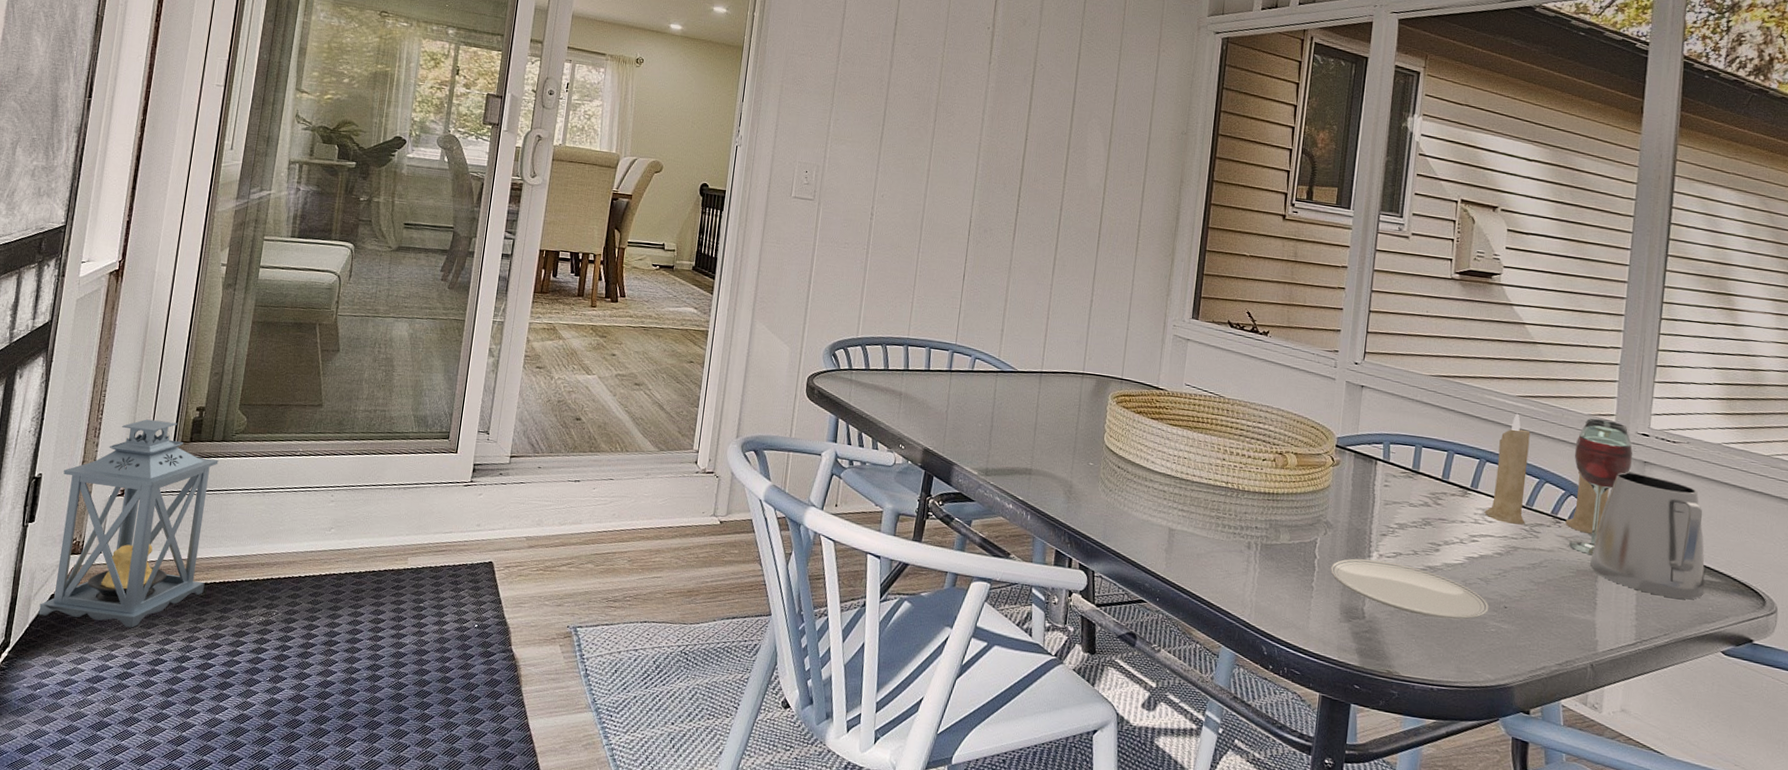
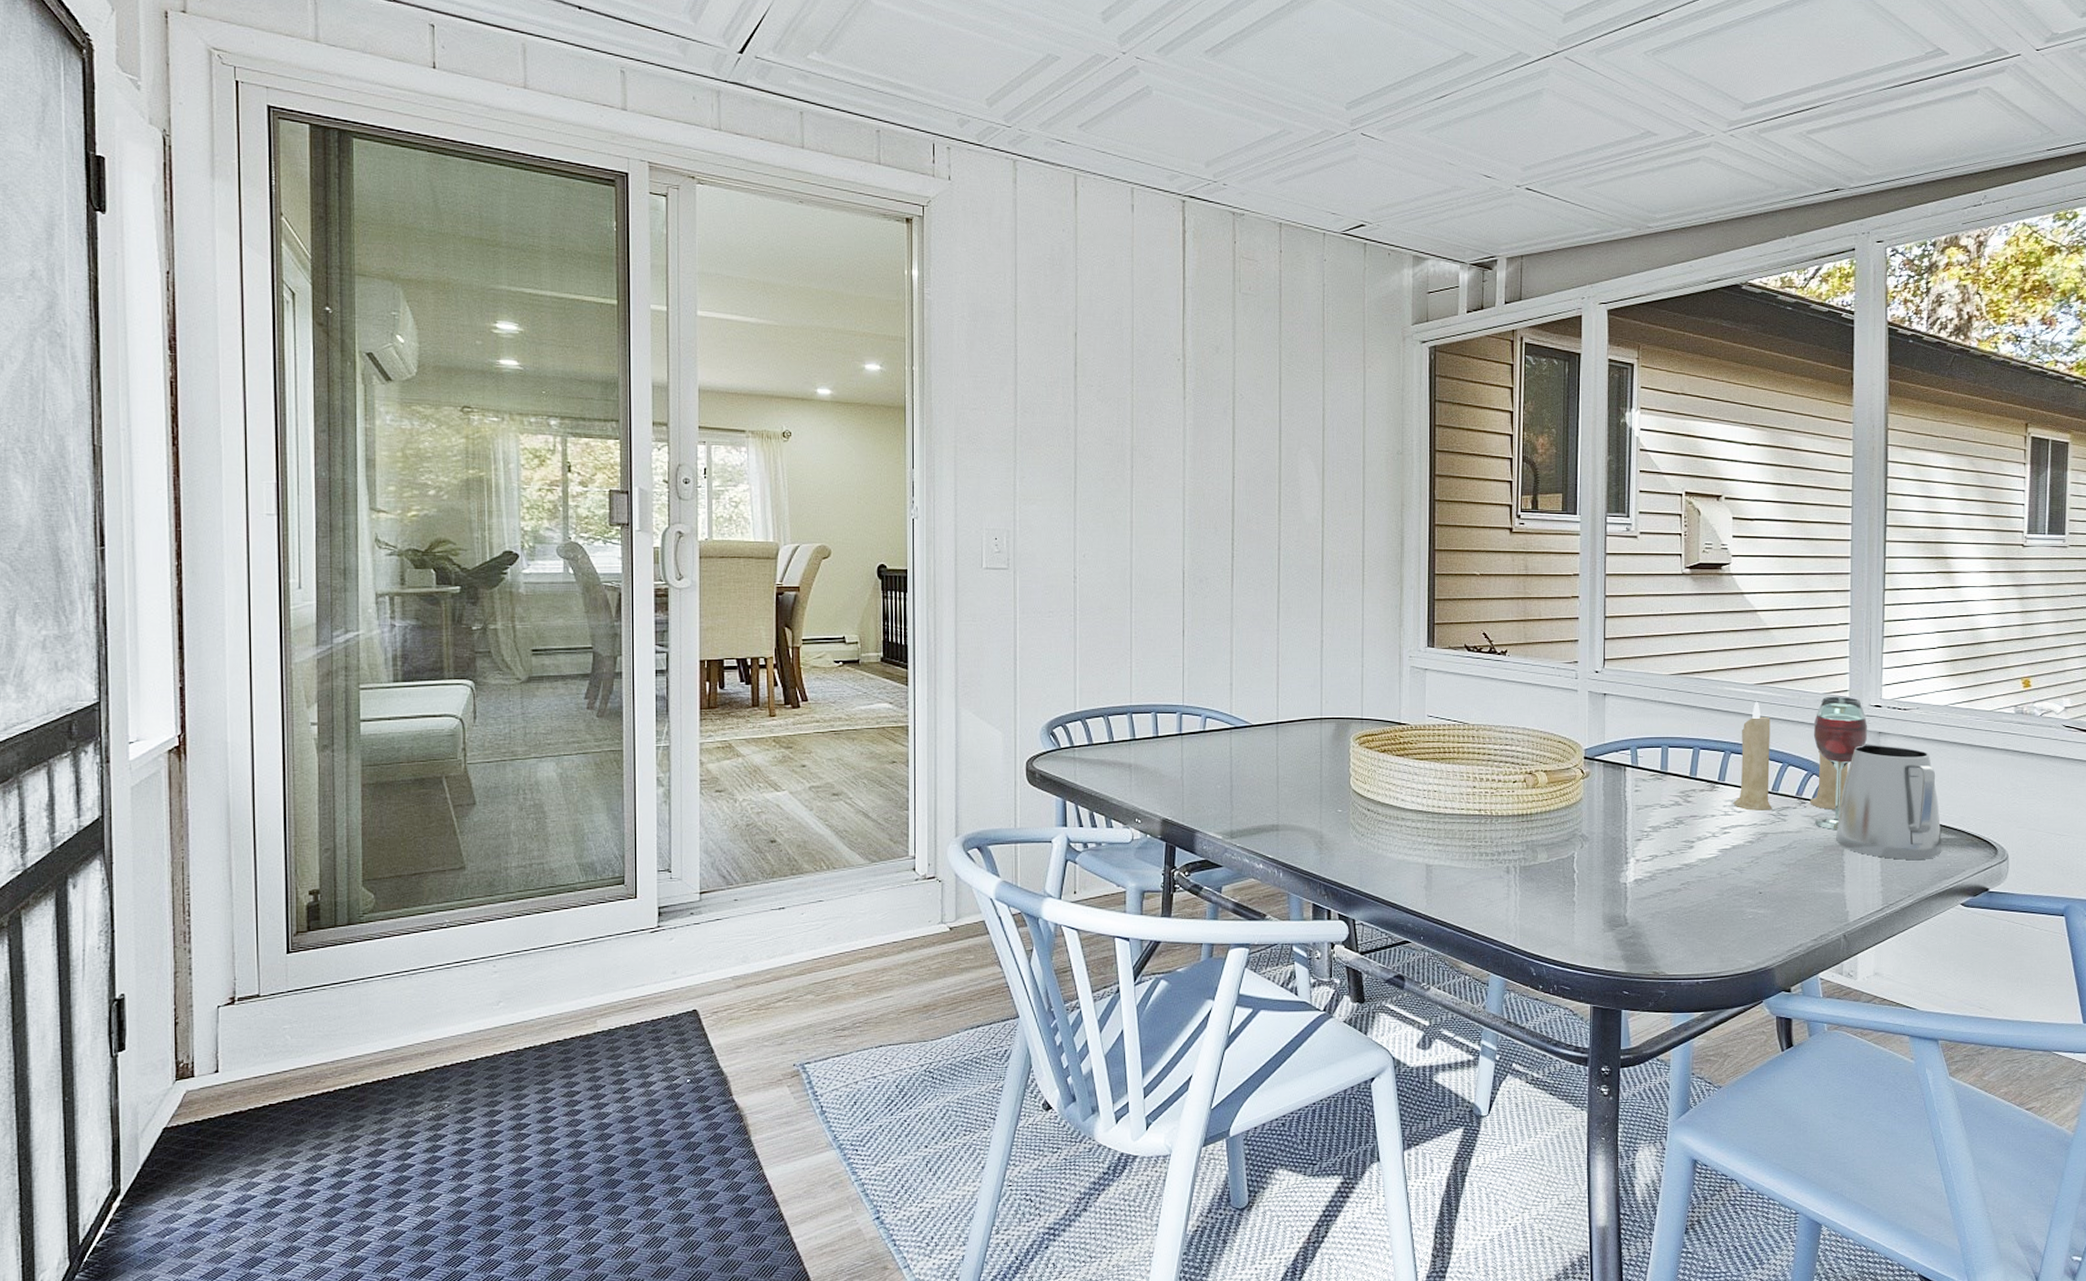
lantern: present [38,419,219,628] -> none [150,912,355,1154]
plate: present [1331,558,1489,620] -> none [1590,865,1745,913]

